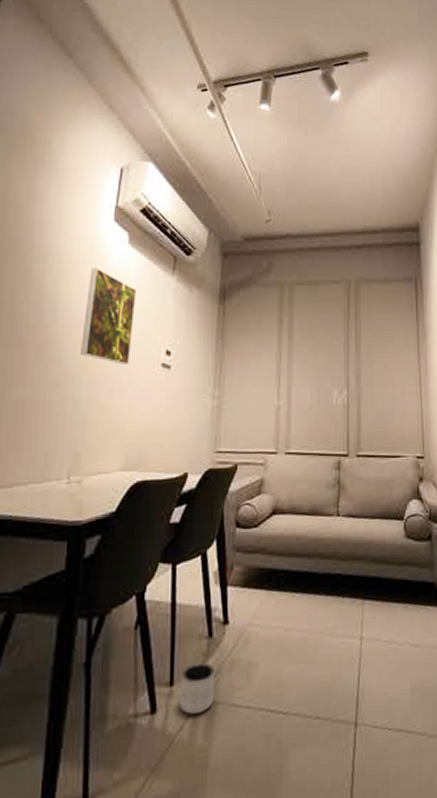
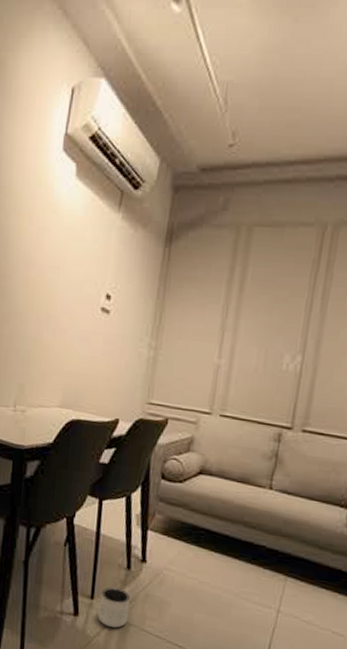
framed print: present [81,267,137,364] -> none [28,202,81,306]

